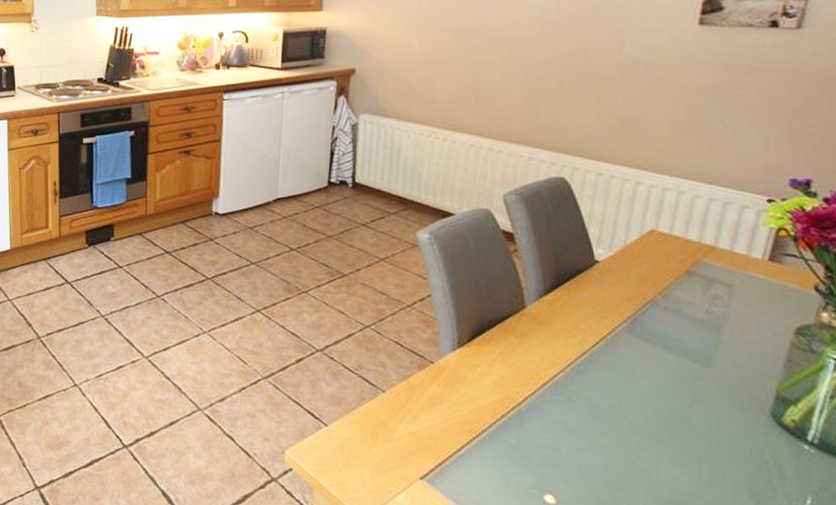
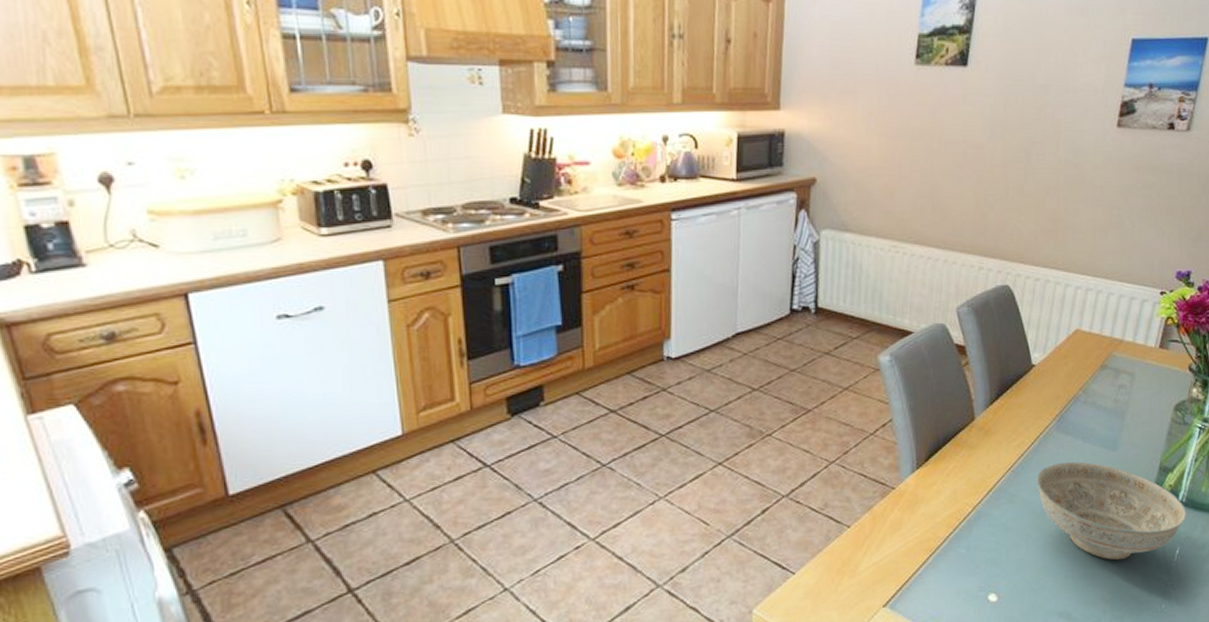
decorative bowl: none [603,368,821,495] -> present [1036,461,1186,560]

